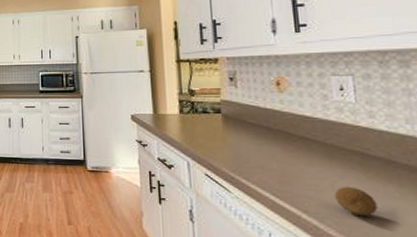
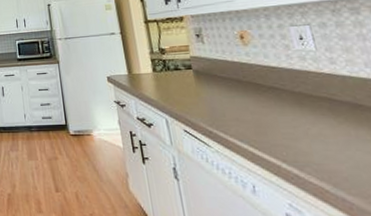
fruit: present [335,186,378,216] -> none [309,132,353,161]

